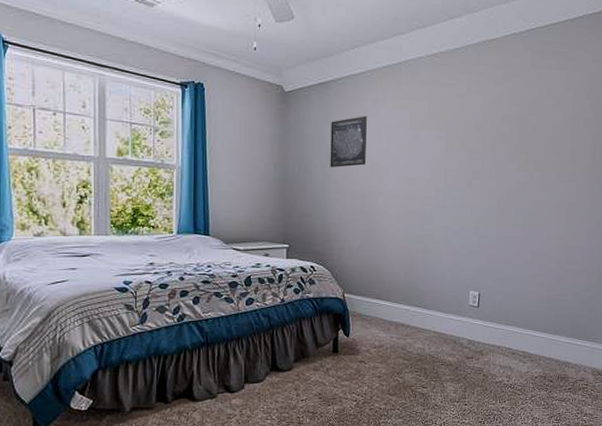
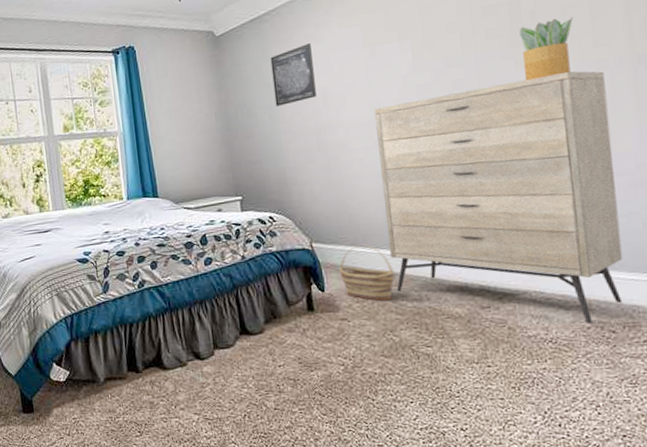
basket: none [363,298,407,348] -> present [339,244,396,302]
dresser: none [405,179,573,374] -> present [374,71,623,323]
potted plant: none [522,135,560,181] -> present [519,17,573,81]

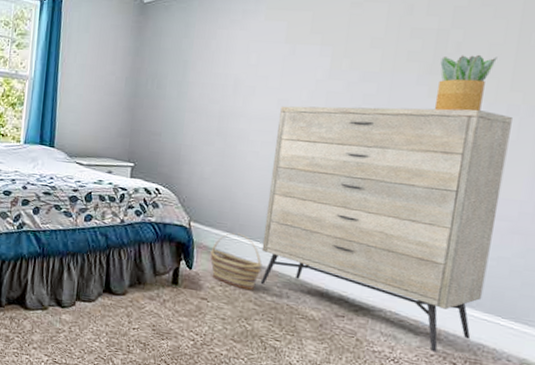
wall art: present [270,43,317,106] -> none [186,28,234,85]

